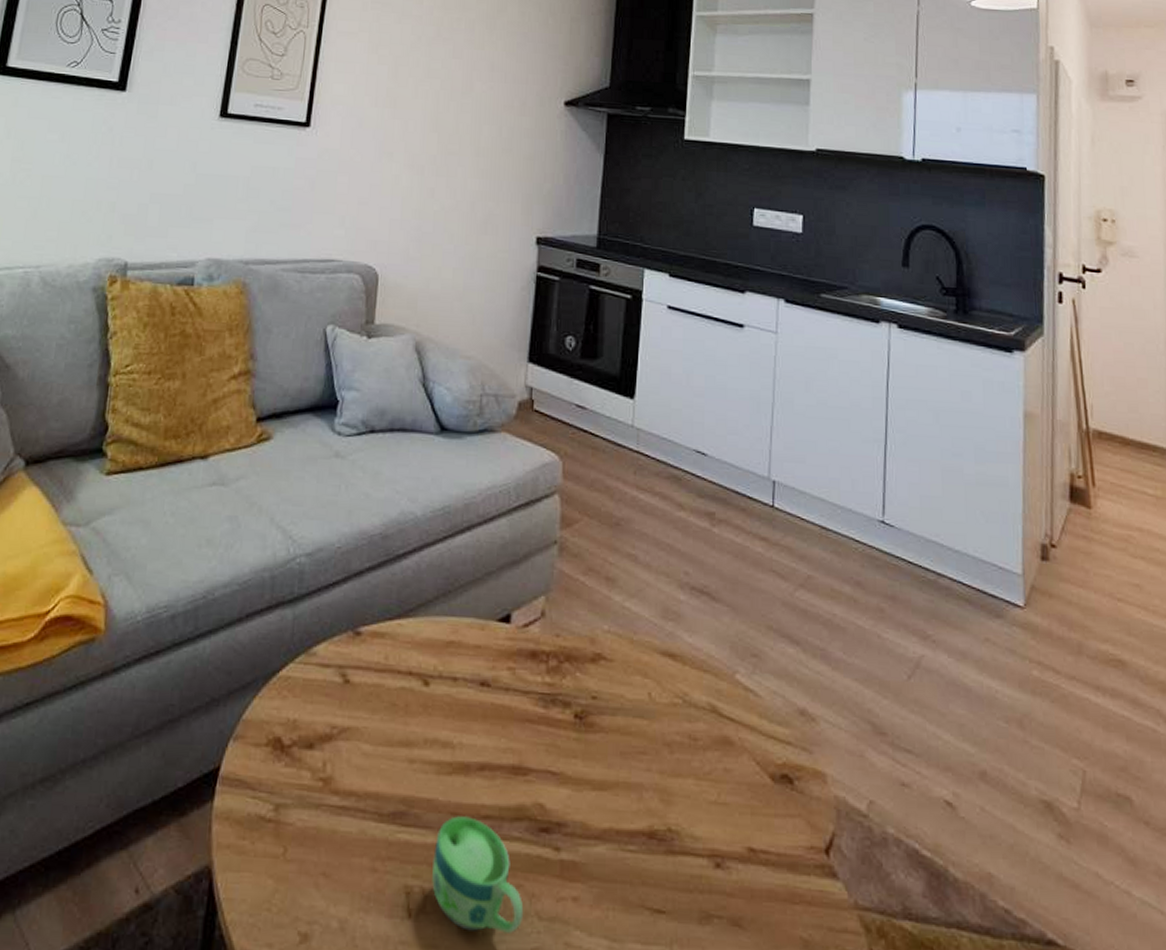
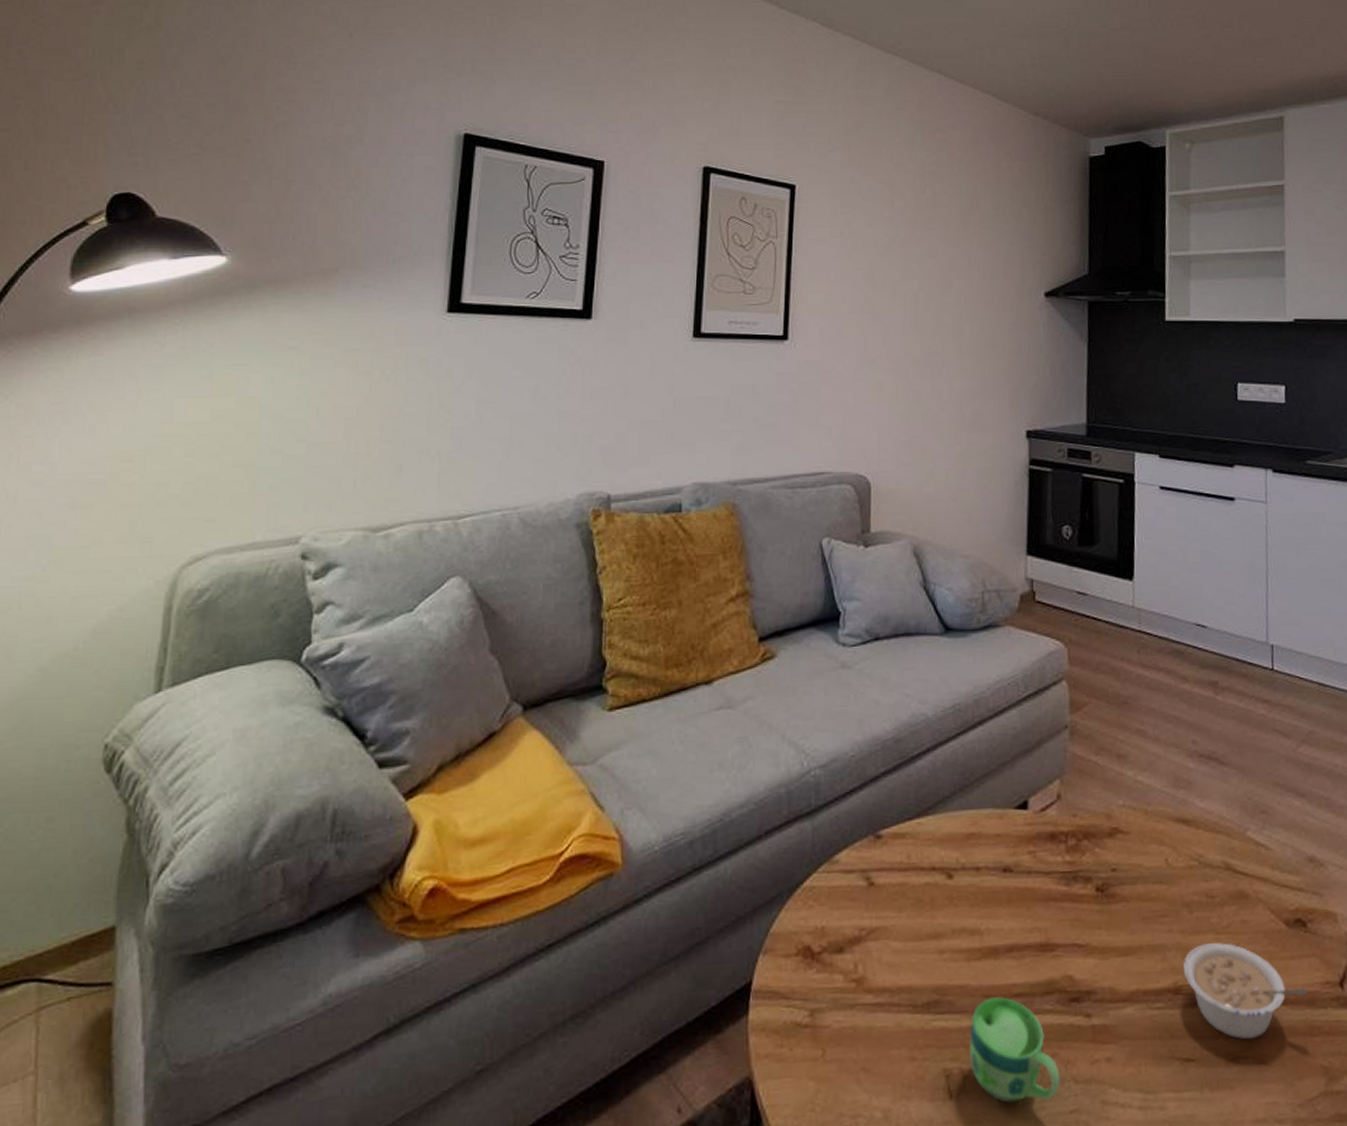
legume: none [659,788,791,899] -> present [1182,943,1308,1040]

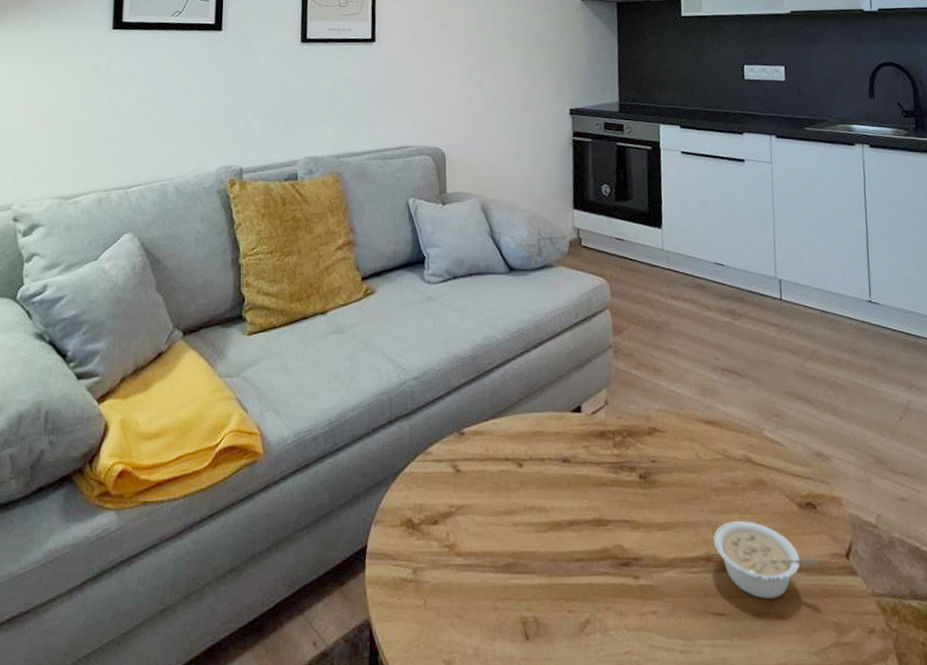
cup: present [969,997,1061,1103] -> none [540,561,616,645]

